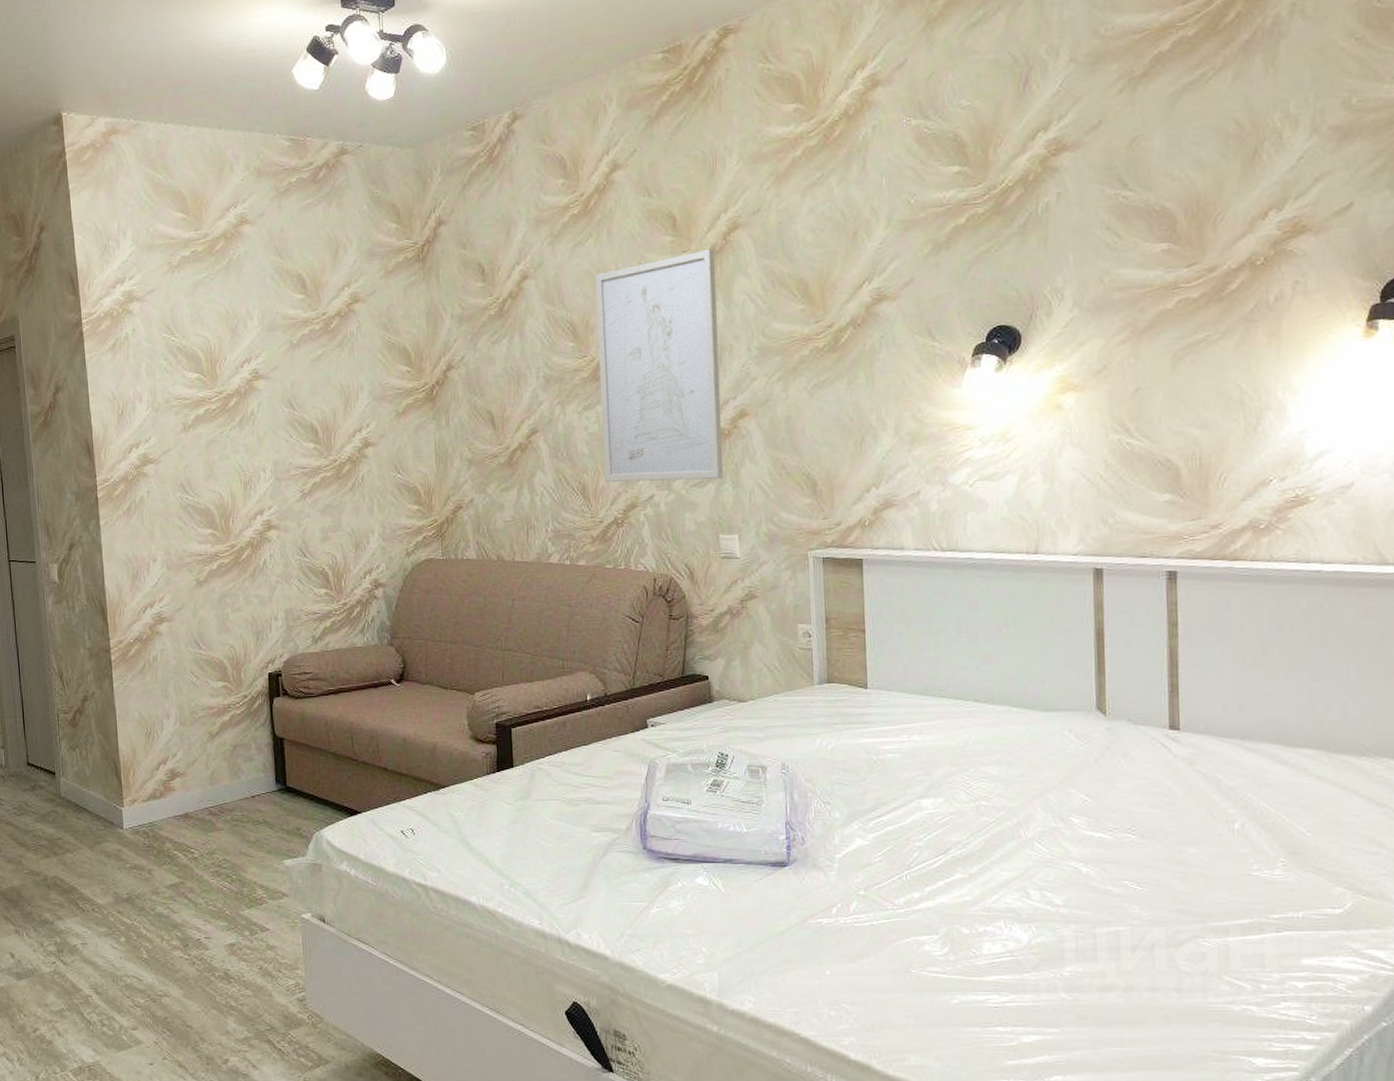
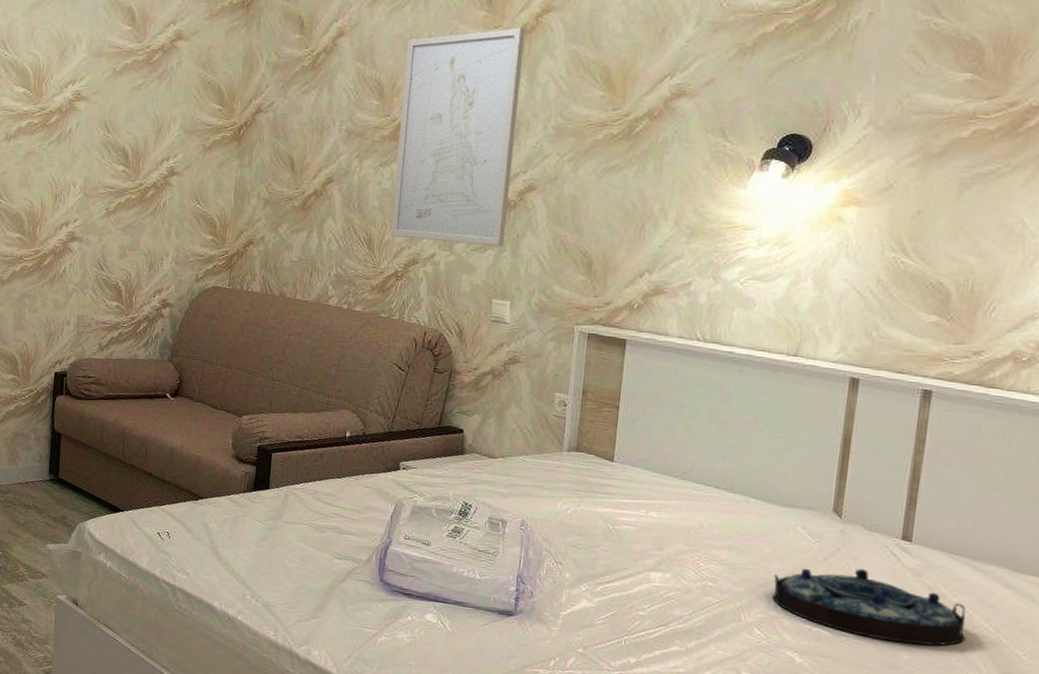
serving tray: none [1047,765,1248,837] -> present [772,569,966,646]

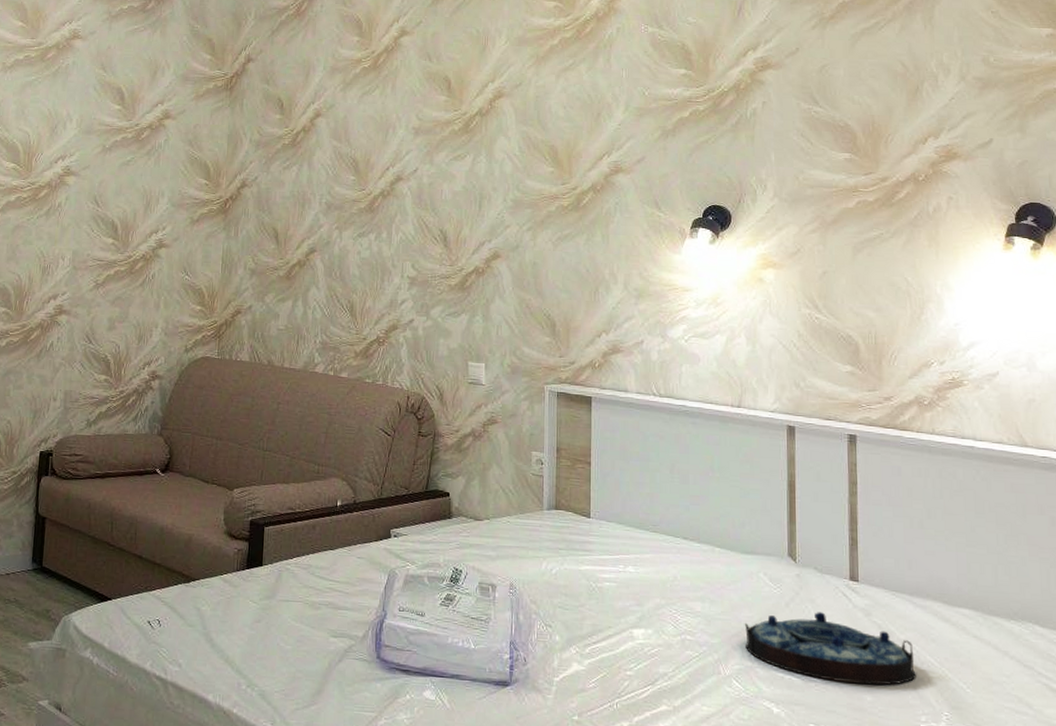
wall art: present [390,28,526,248] -> none [371,111,482,312]

